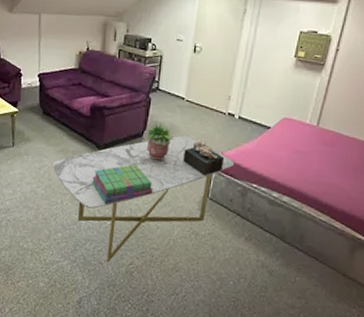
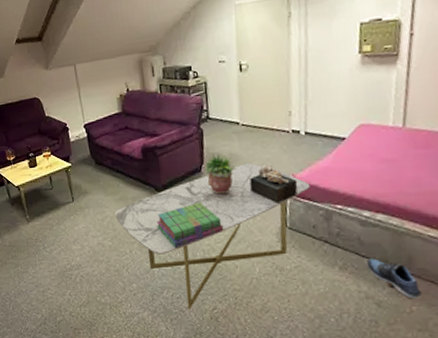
shoe: none [267,233,306,271] -> present [366,258,422,299]

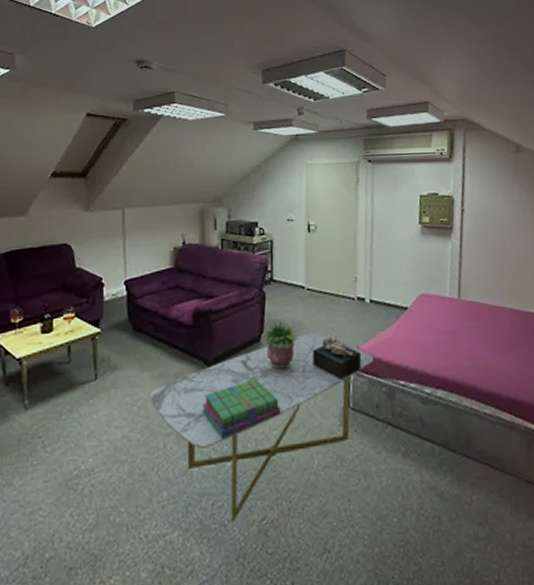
shoe: present [366,258,422,299] -> none [428,441,481,487]

